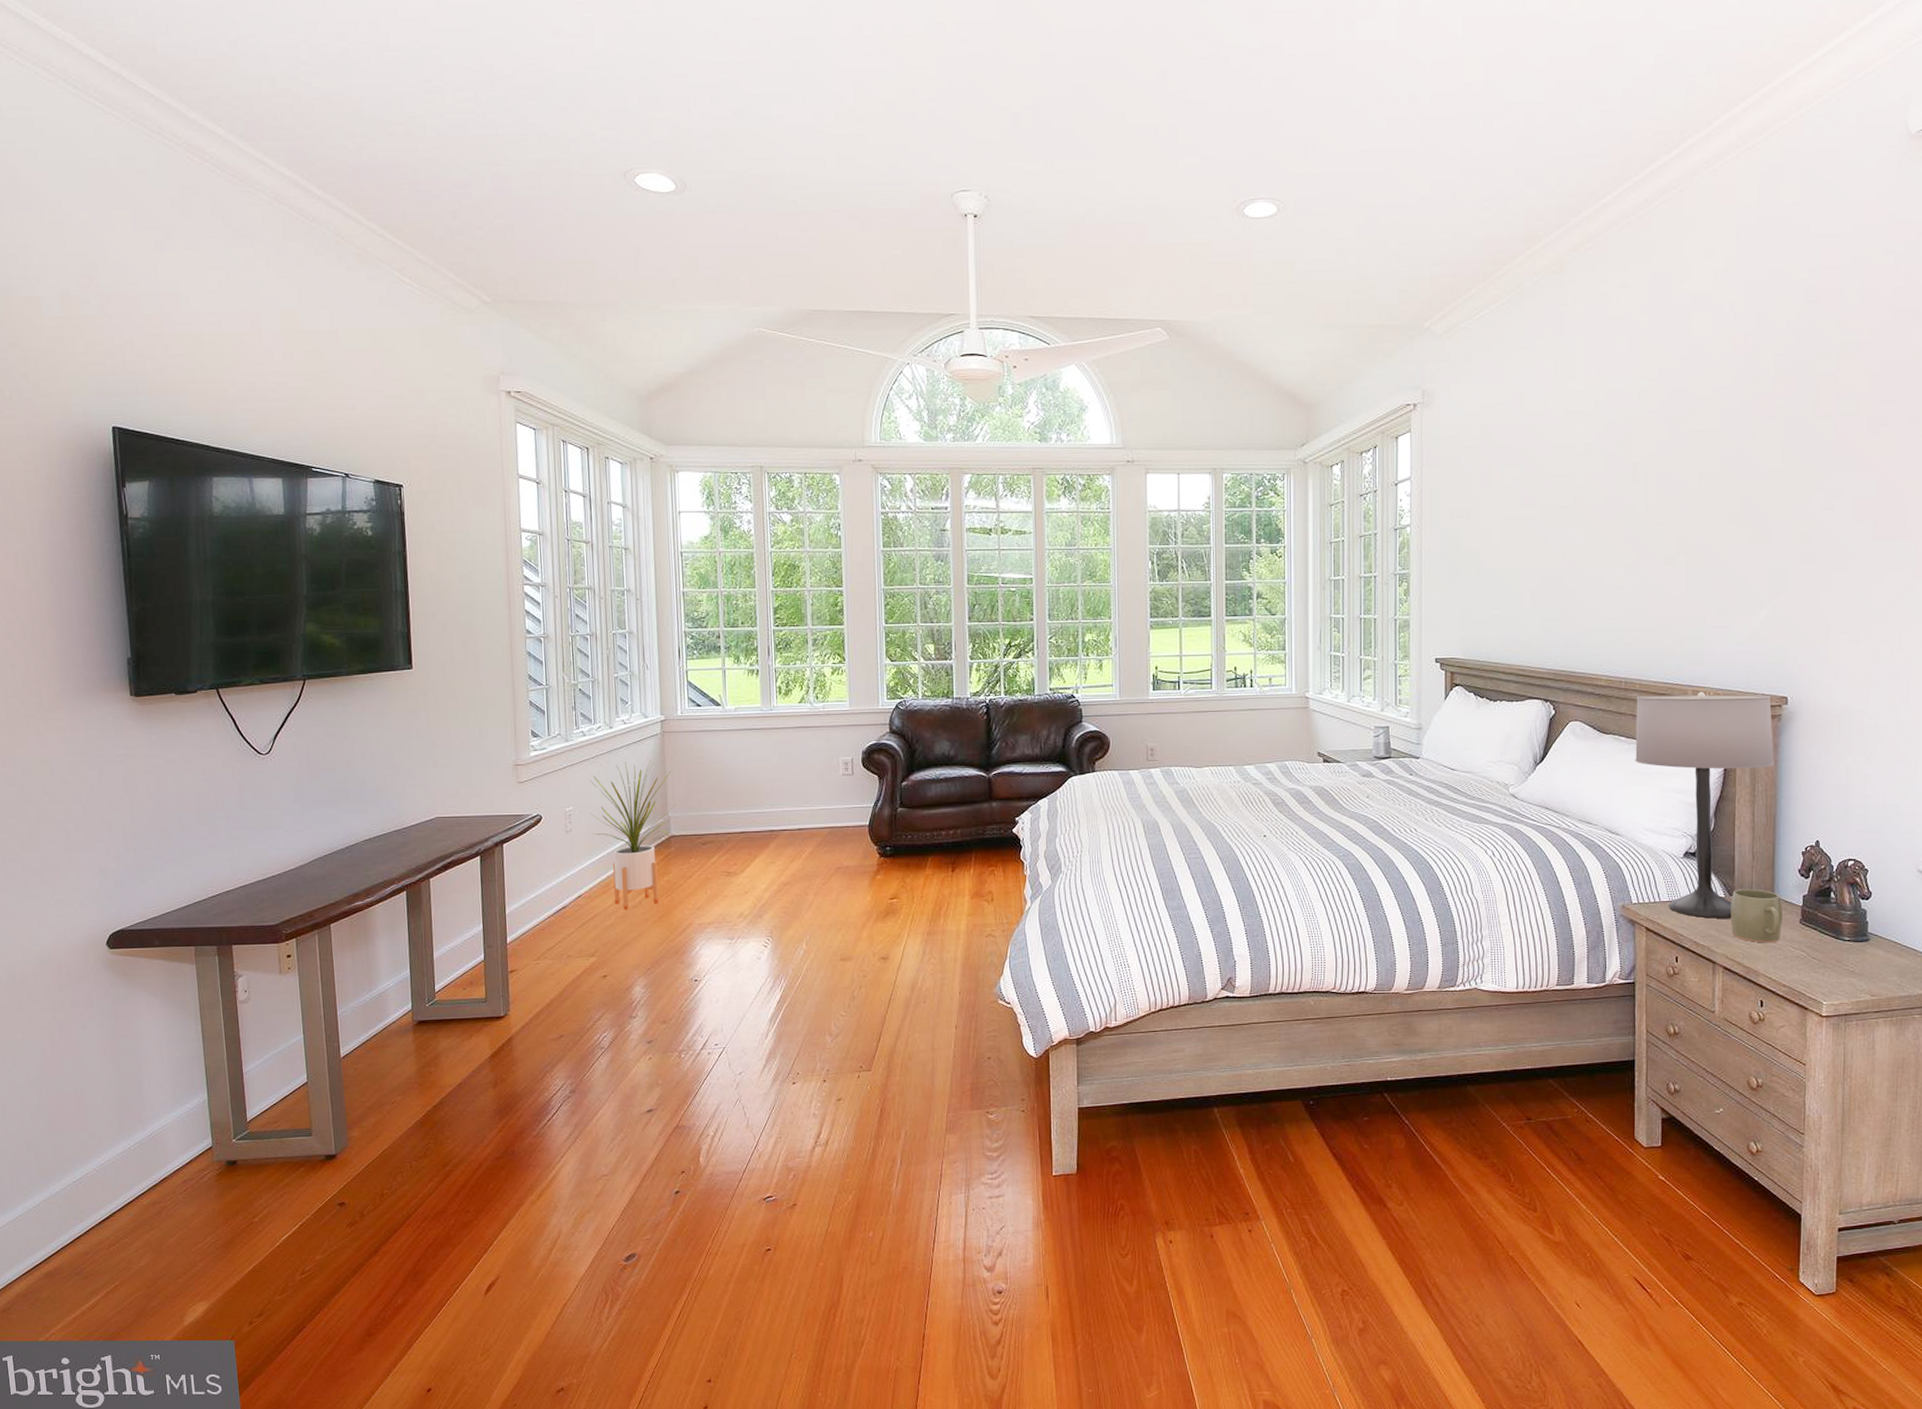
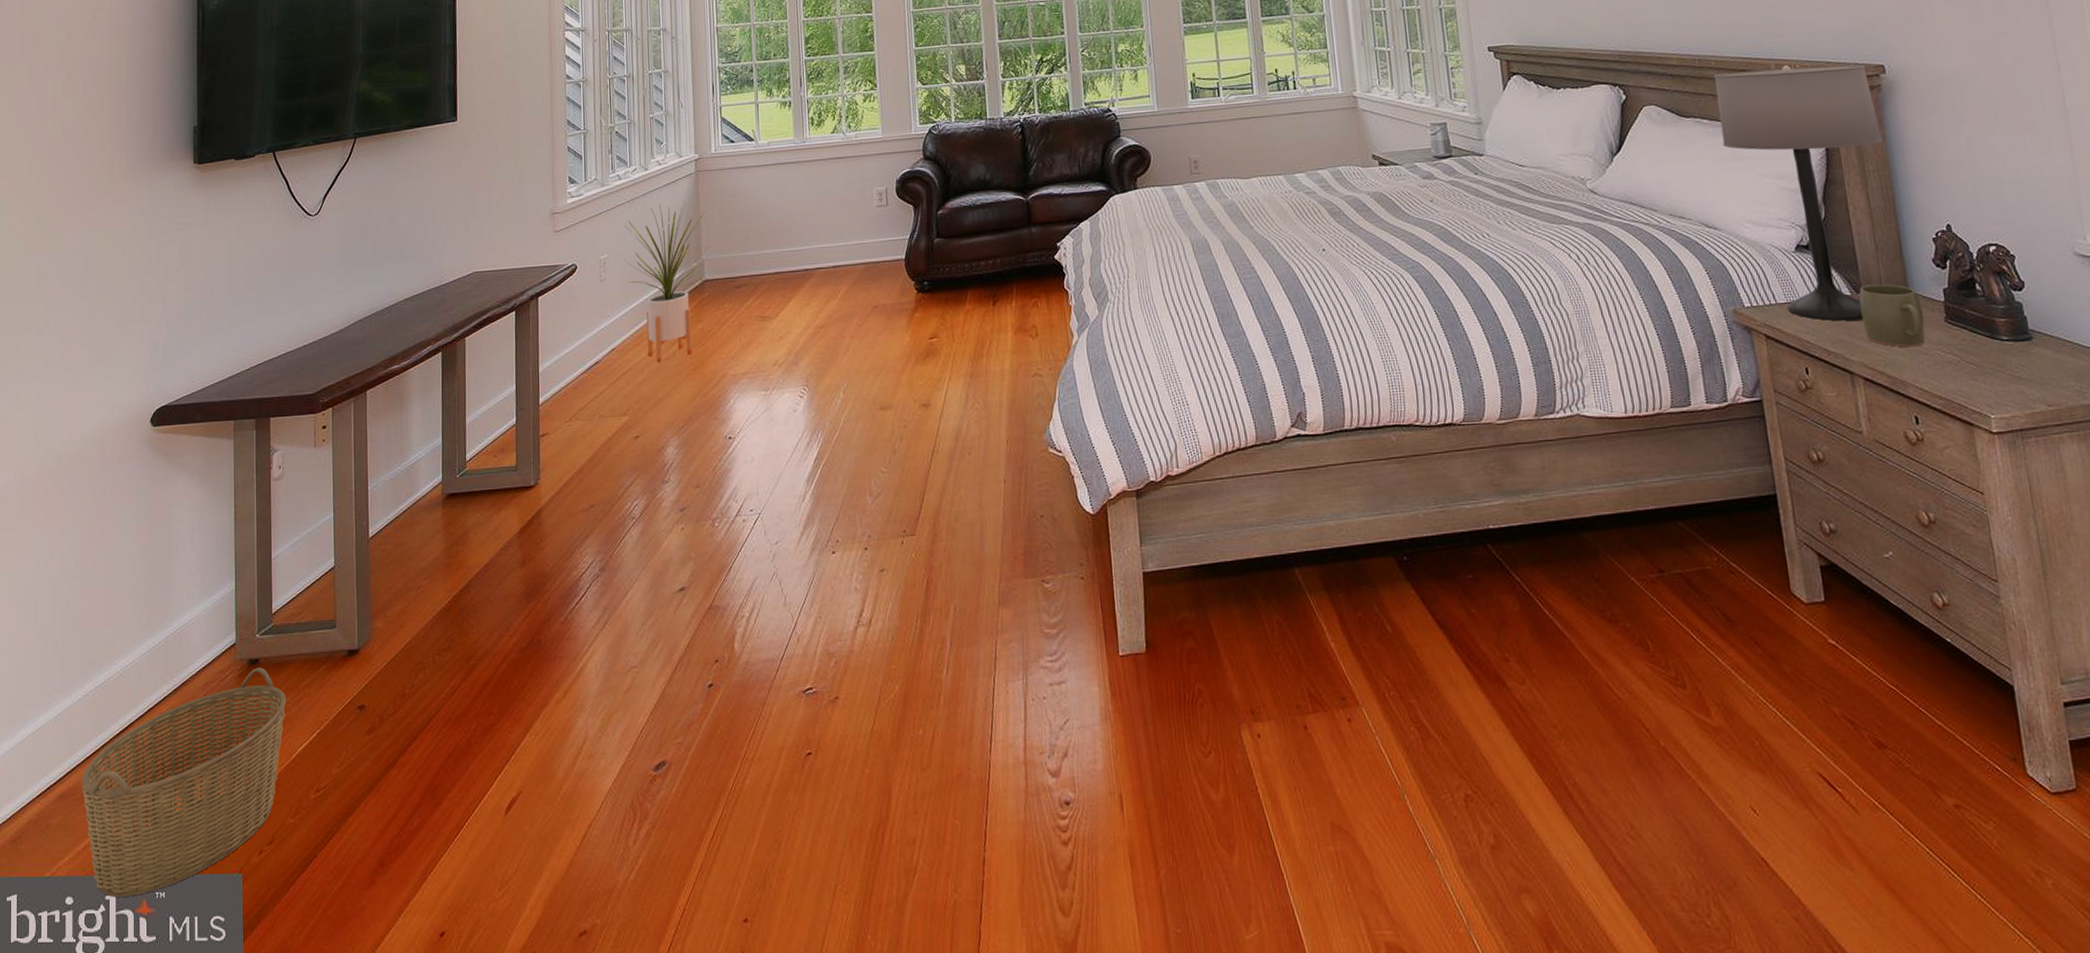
basket: none [66,1168,267,1358] -> present [81,667,287,897]

